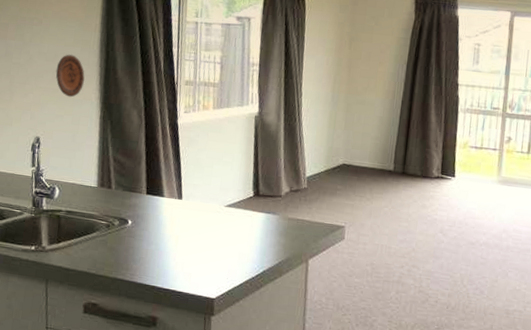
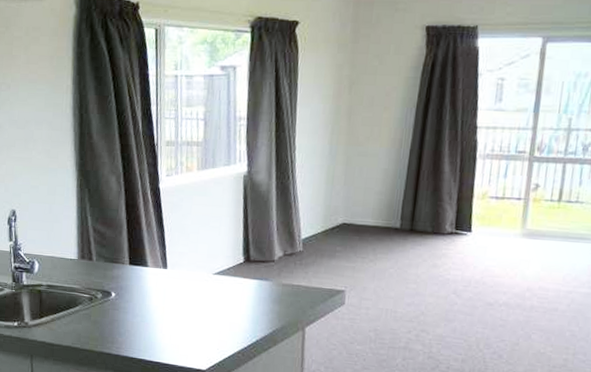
decorative plate: present [56,54,85,98] -> none [28,120,59,166]

